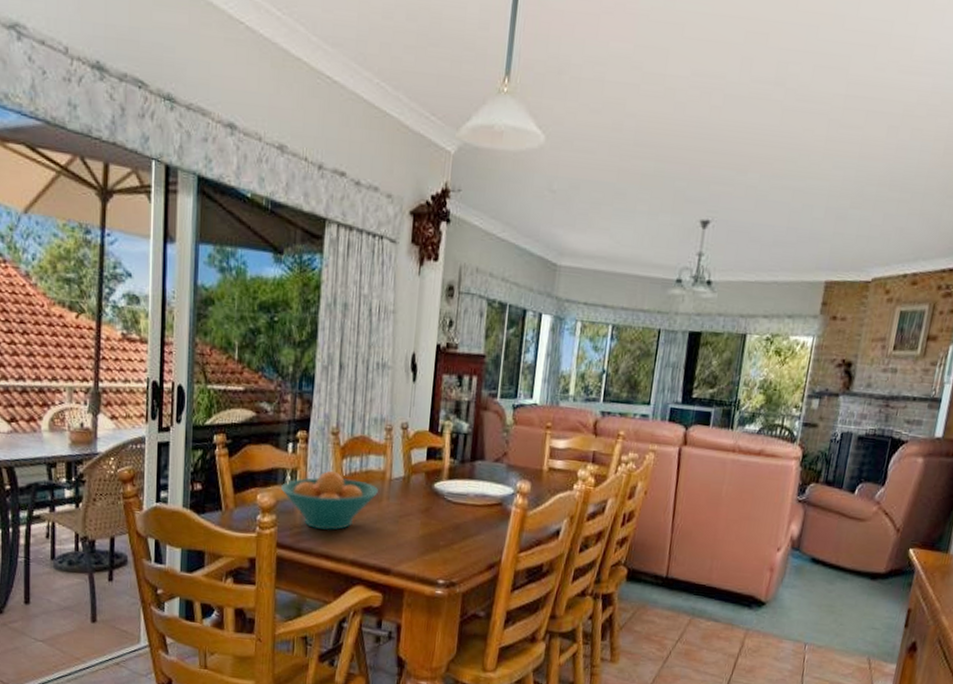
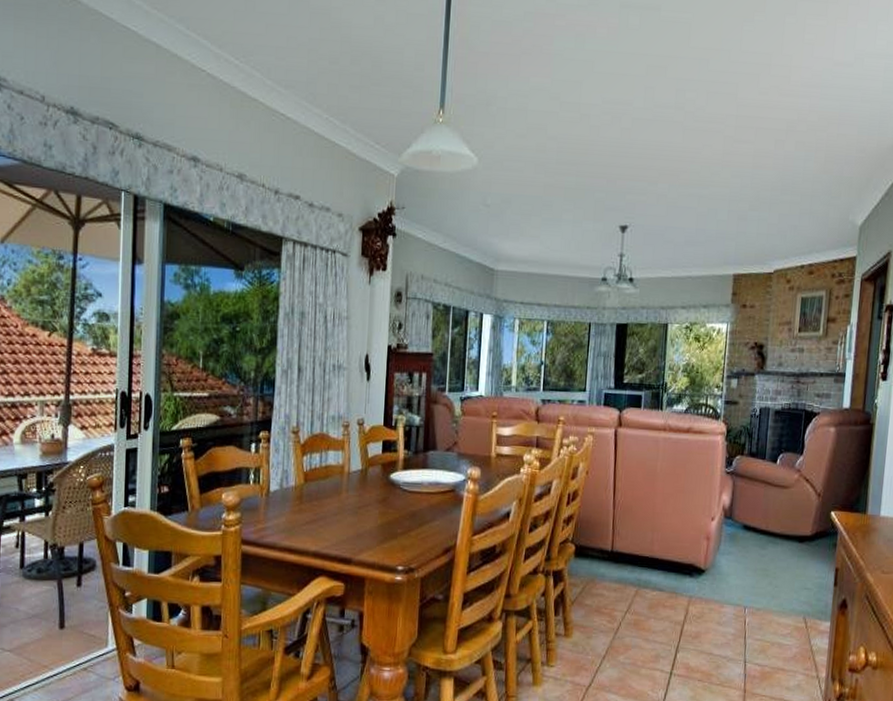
fruit bowl: present [281,470,378,530] -> none [245,467,338,525]

